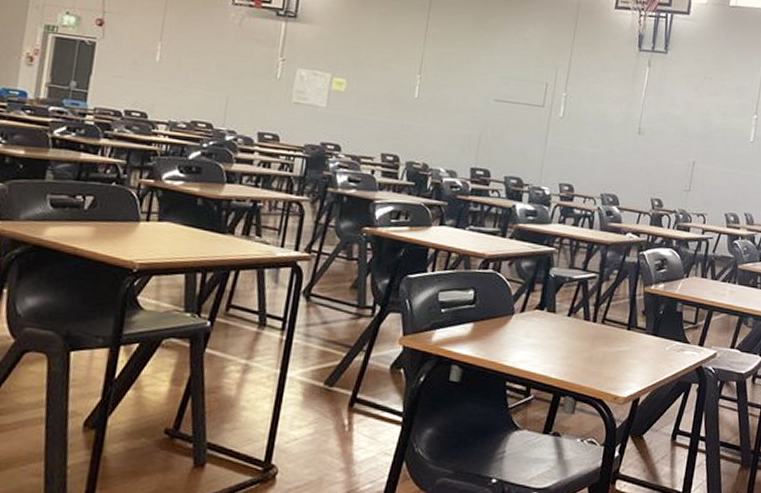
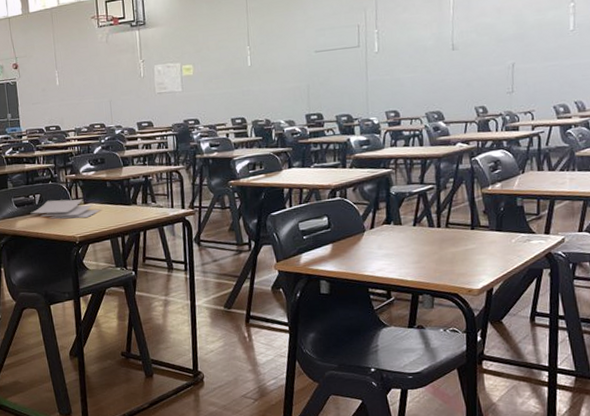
papers: none [72,206,182,239] -> present [30,199,102,219]

